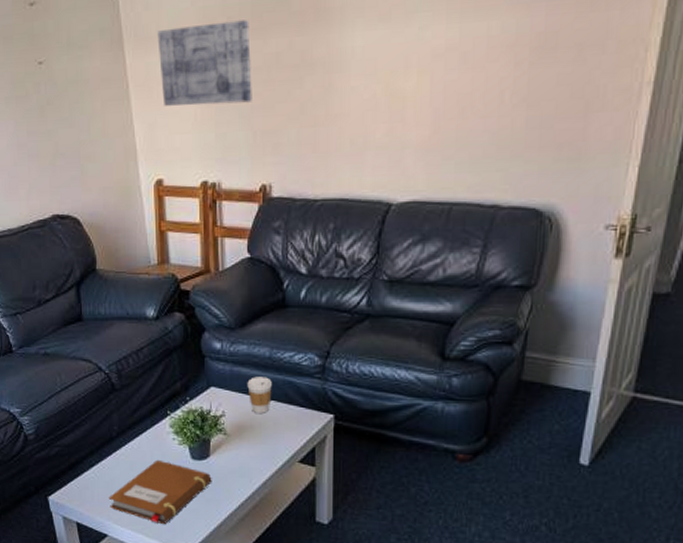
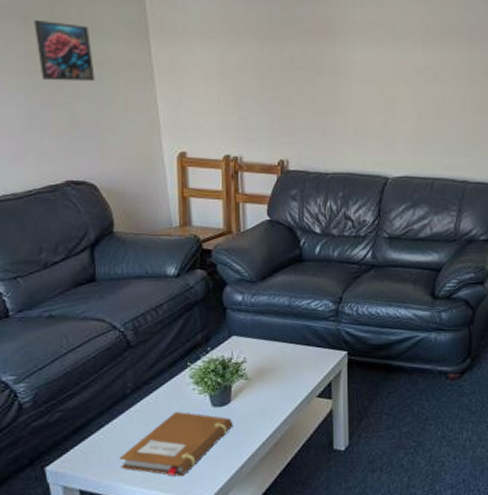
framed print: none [17,38,74,107] -> present [34,19,95,82]
wall art: present [157,20,252,106] -> none [183,28,271,93]
coffee cup: present [247,376,272,413] -> none [268,323,291,357]

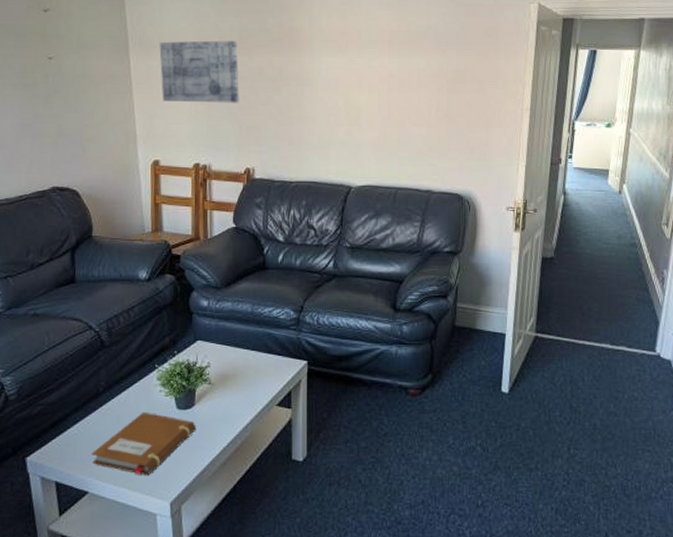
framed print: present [34,19,95,82] -> none [29,37,80,94]
wall art: none [183,28,271,93] -> present [159,40,239,103]

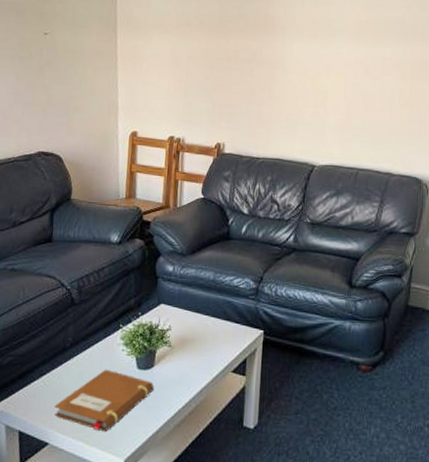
wall art: present [159,40,239,103] -> none [144,23,216,82]

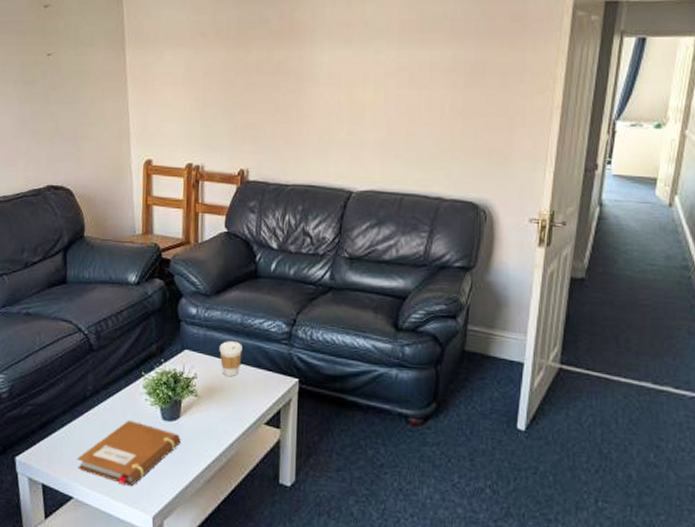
coffee cup: none [192,296,214,328] -> present [219,341,242,376]

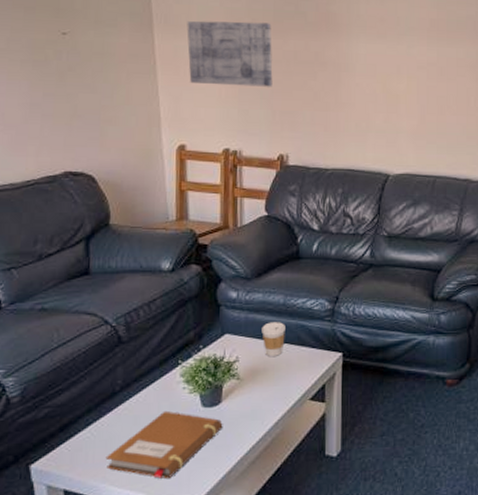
wall art: none [155,34,235,100] -> present [187,20,273,87]

